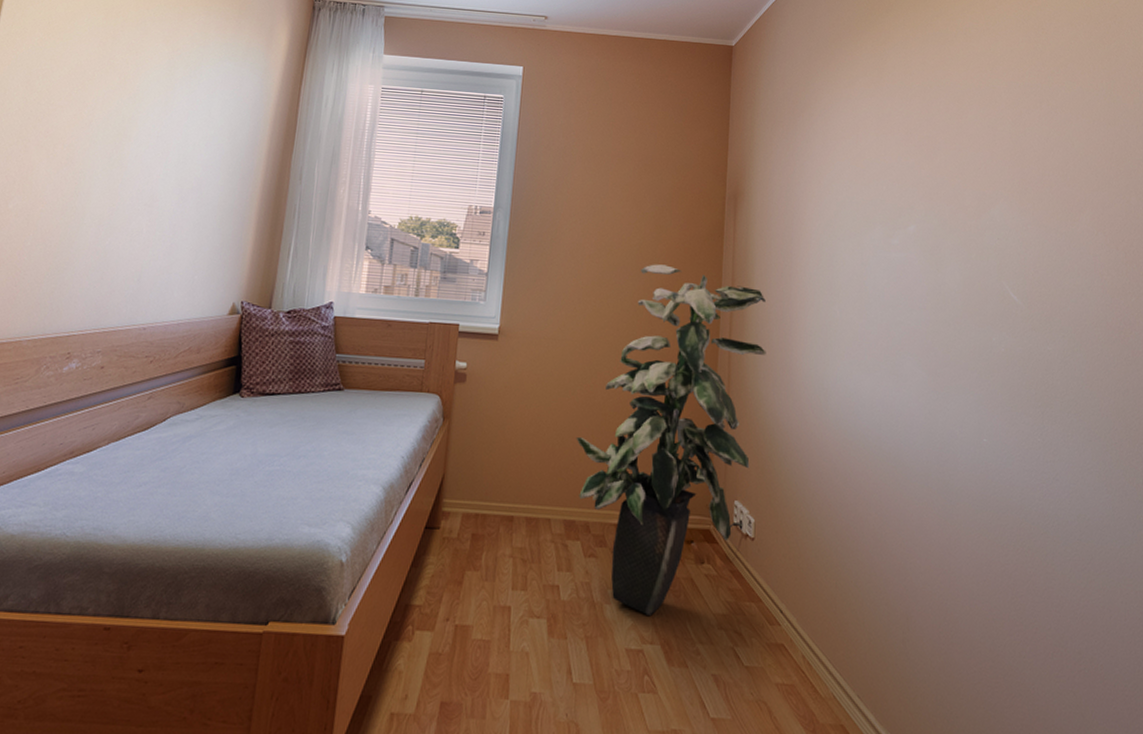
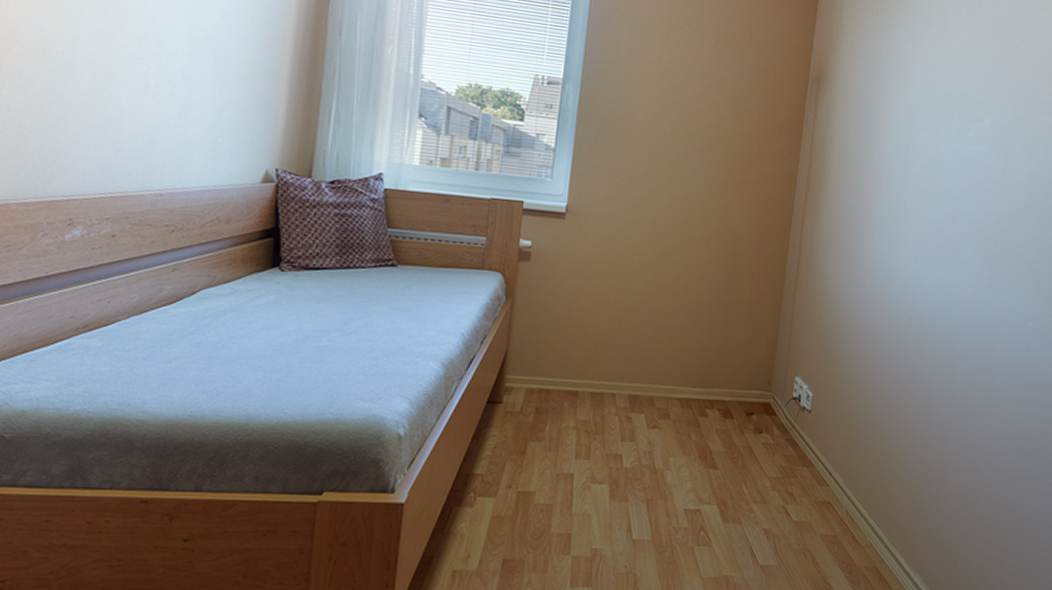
indoor plant: present [576,264,766,617] -> none [643,146,840,481]

